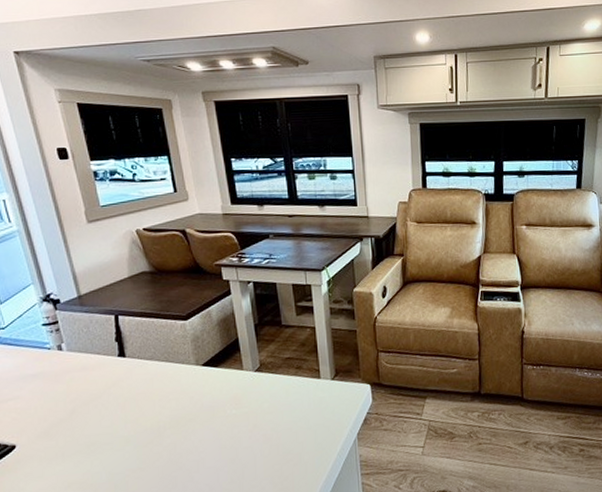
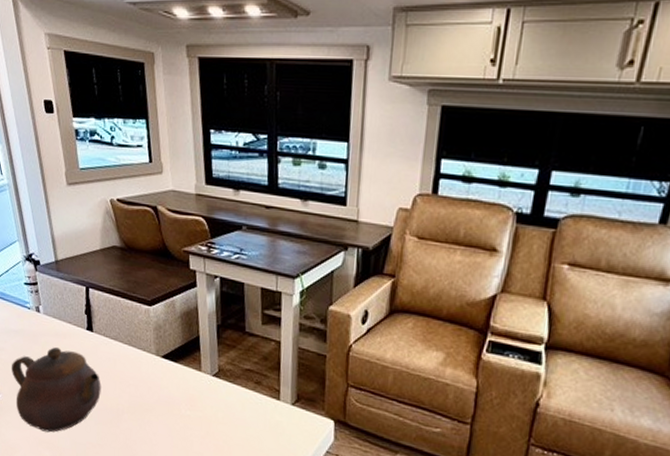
teapot: none [29,380,139,473] -> present [11,346,101,433]

